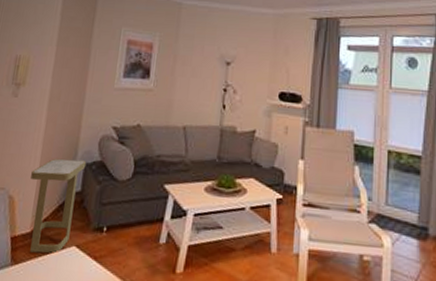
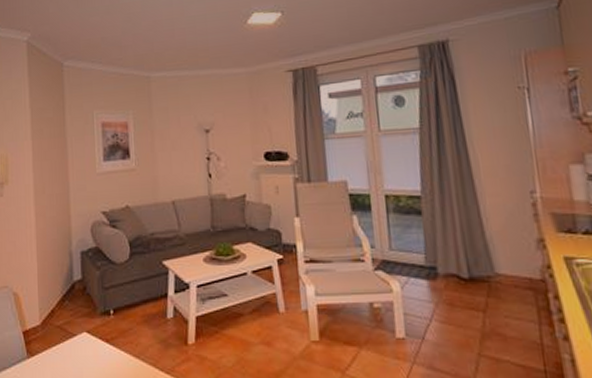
side table: present [30,158,87,254] -> none [31,249,83,343]

